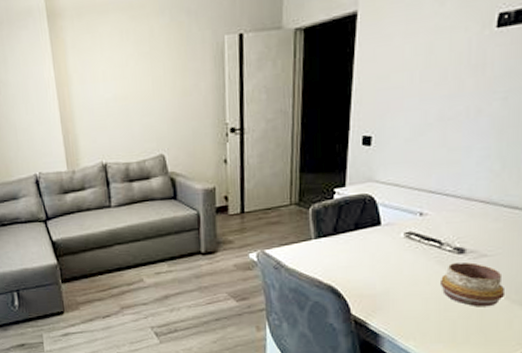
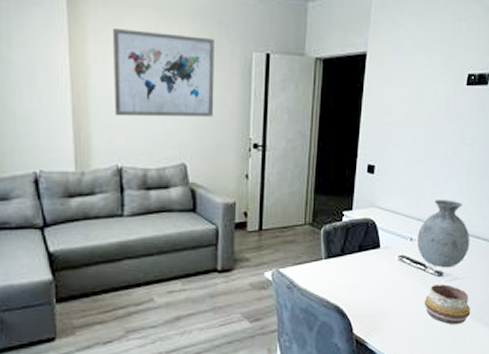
wall art: none [89,29,188,118] -> present [113,29,214,117]
vase: none [430,166,504,244] -> present [417,200,470,268]

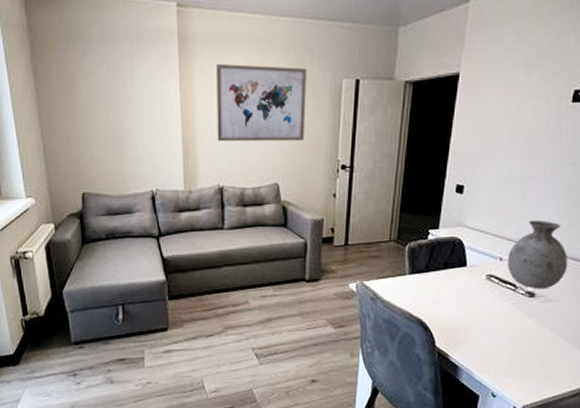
decorative bowl: present [425,284,470,325] -> none [513,305,565,347]

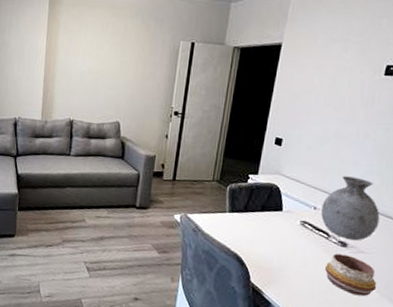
wall art: present [217,64,307,142] -> none [72,22,151,88]
decorative bowl: none [513,305,565,347] -> present [325,253,376,297]

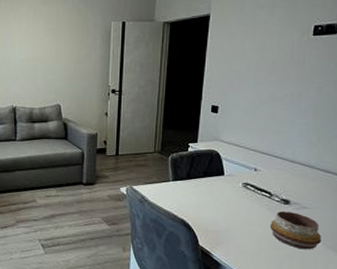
vase: present [321,176,380,241] -> none [262,136,320,197]

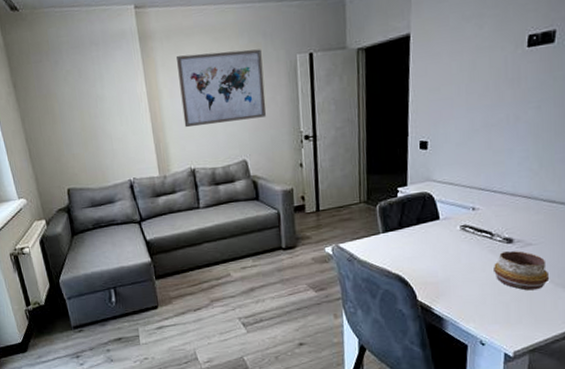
wall art: none [11,13,82,72] -> present [177,49,267,128]

